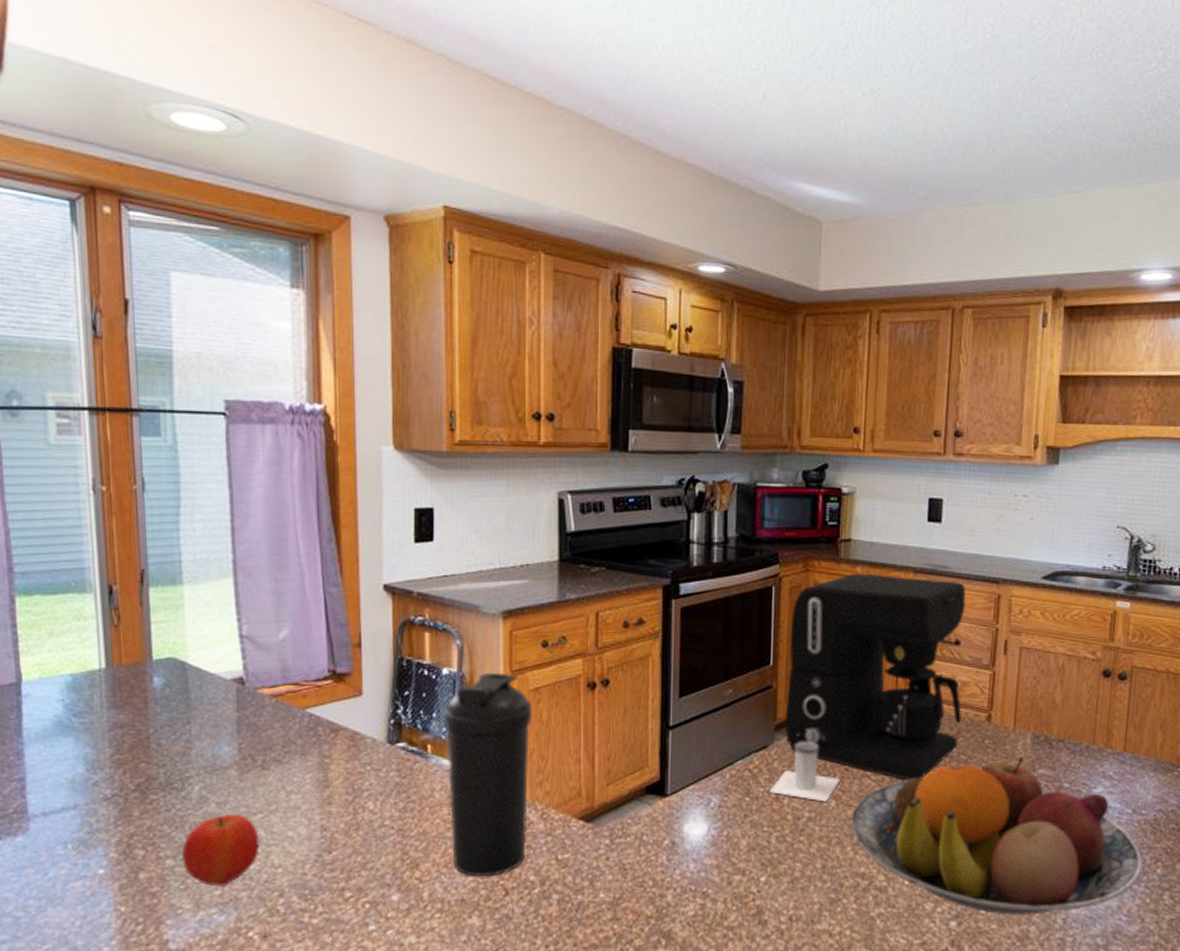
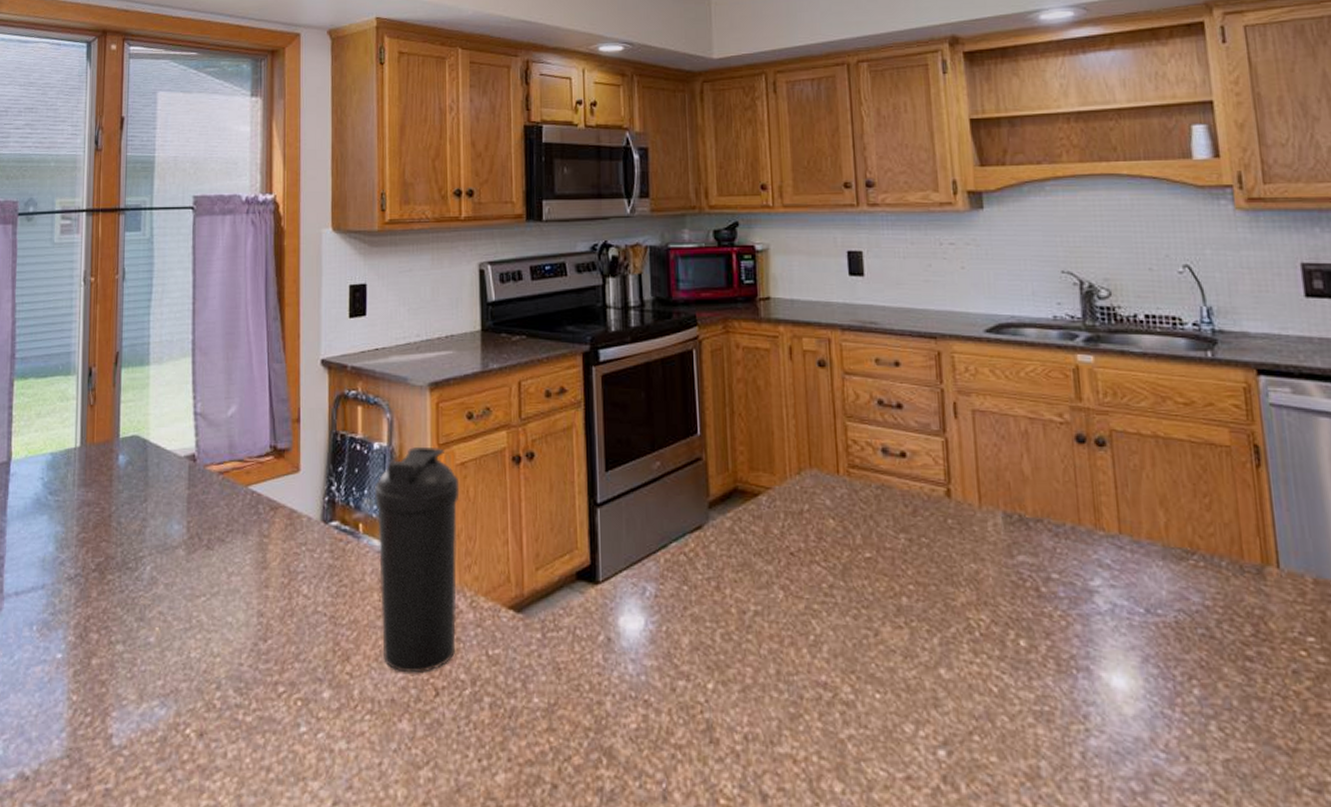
apple: present [182,813,260,887] -> none [131,596,201,677]
salt shaker: present [769,741,840,802] -> none [708,520,786,593]
coffee maker: present [785,573,966,780] -> none [716,333,916,567]
fruit bowl: present [851,757,1143,915] -> none [803,540,1173,745]

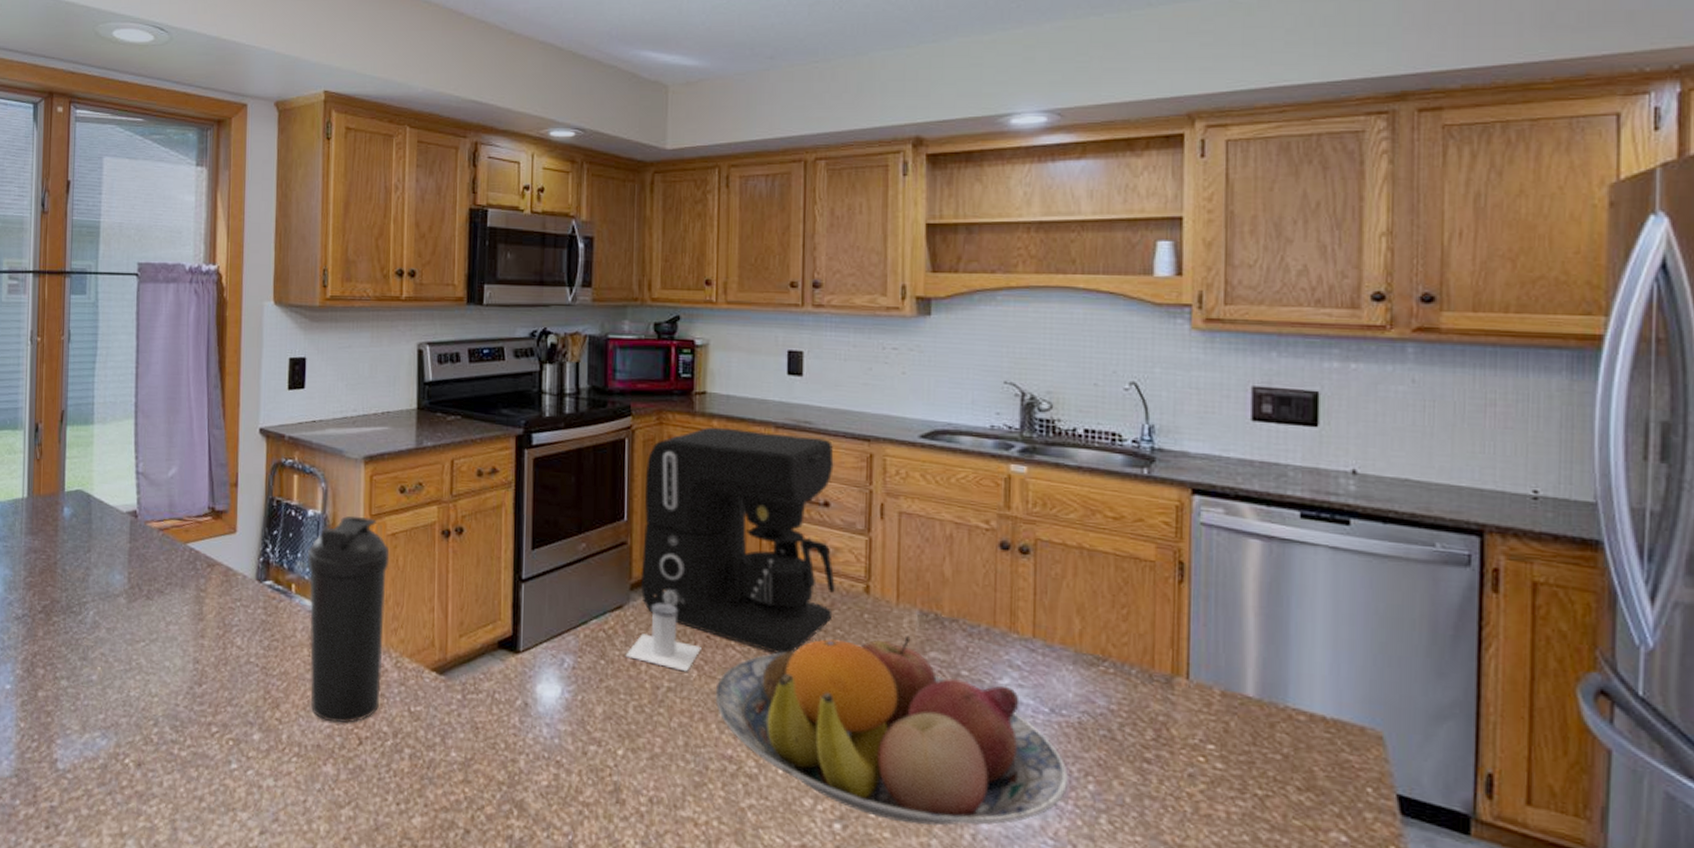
salt shaker: none [708,520,786,593] -> present [625,602,701,672]
coffee maker: none [716,333,916,567] -> present [641,427,835,654]
fruit bowl: none [803,540,1173,745] -> present [715,636,1068,826]

